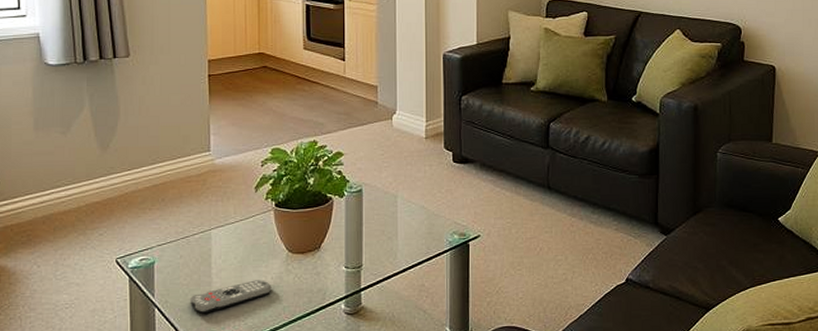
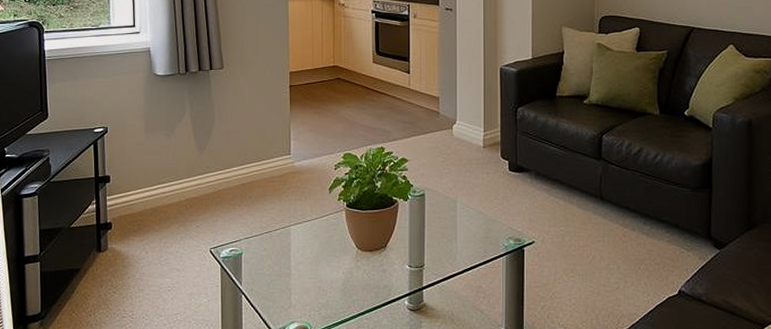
remote control: present [190,280,272,314] -> none [272,274,343,302]

